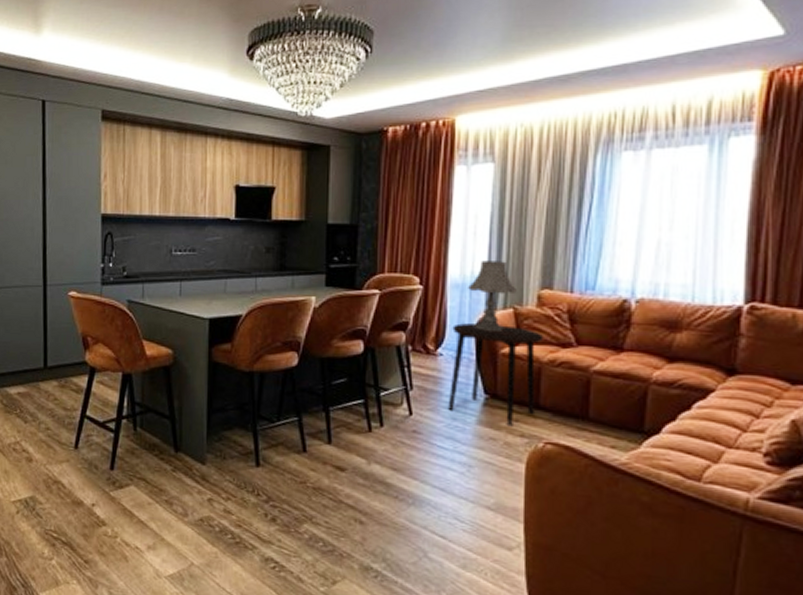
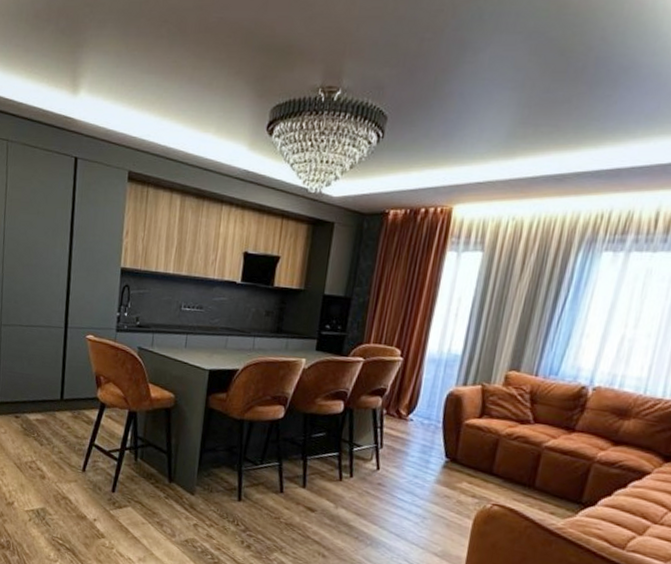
side table: present [448,323,544,427] -> none [411,394,506,488]
table lamp: present [468,260,517,331] -> none [443,340,487,405]

